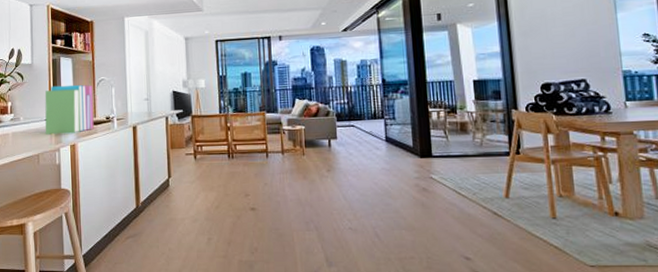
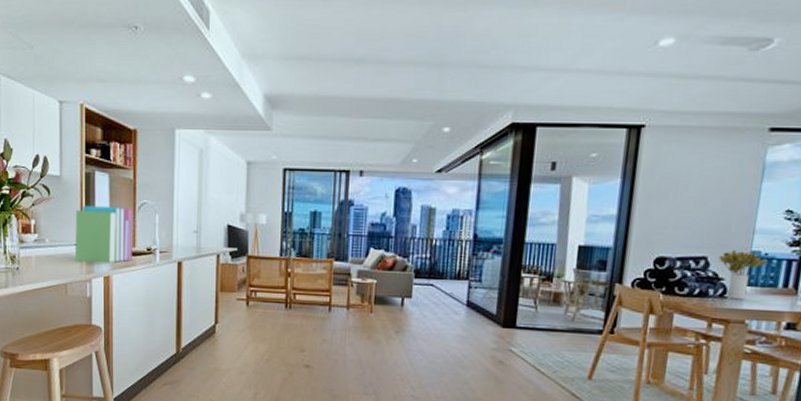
flower bouquet: none [596,71,640,114] -> present [718,249,769,300]

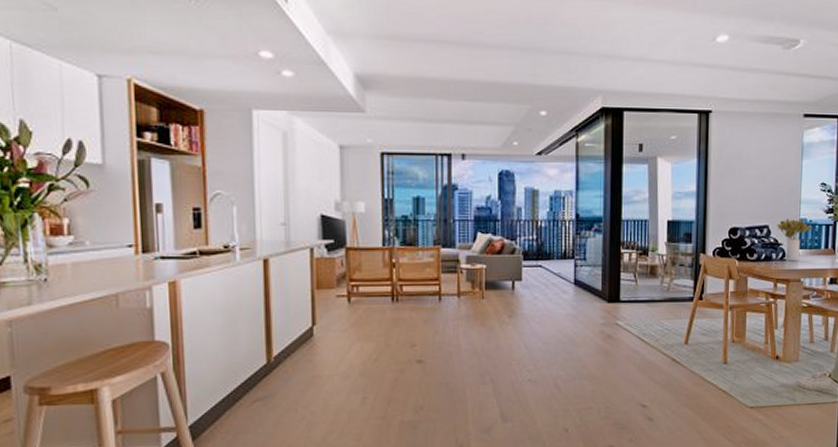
books: present [74,205,133,264] -> none [126,198,206,267]

